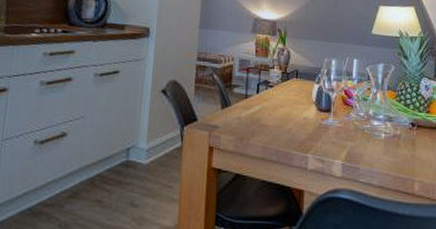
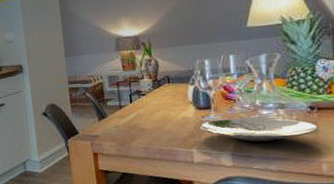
plate: none [318,125,415,155] -> present [200,117,318,143]

